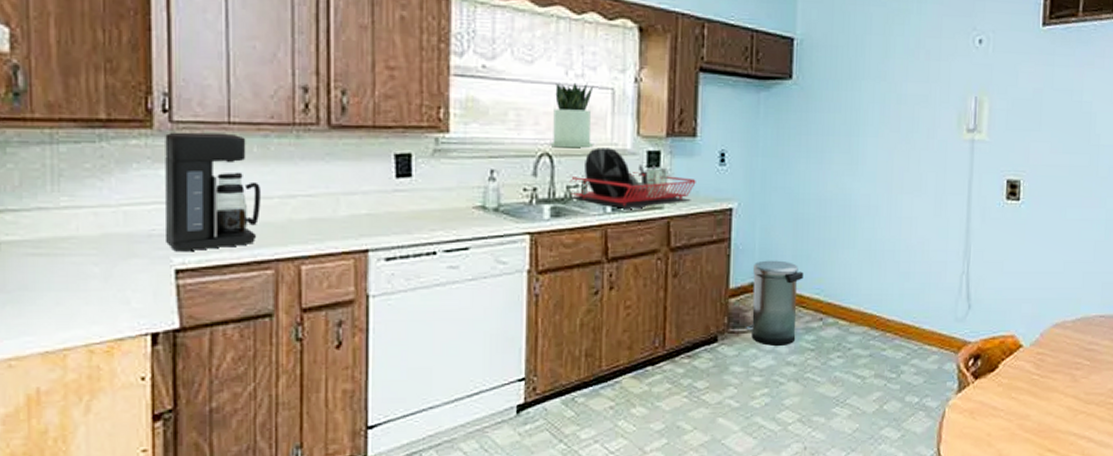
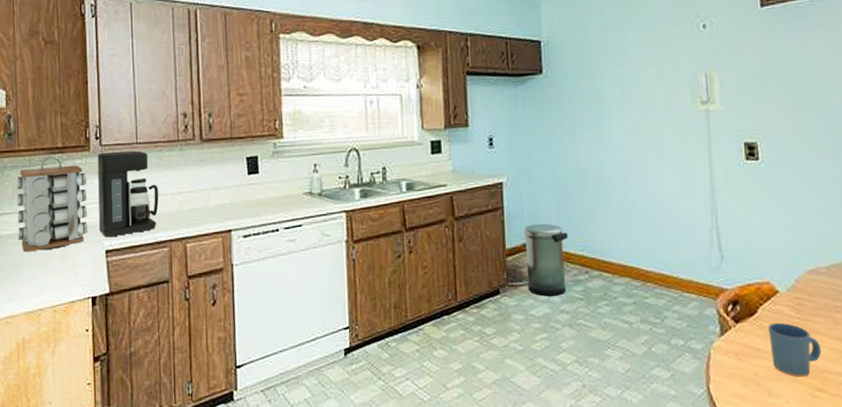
spice rack: none [27,131,147,268] -> present [16,156,88,252]
planter: present [550,82,594,149] -> none [356,92,390,144]
dish rack: present [569,147,696,209] -> none [372,141,471,188]
mug: none [1007,379,1057,437] -> present [768,322,822,377]

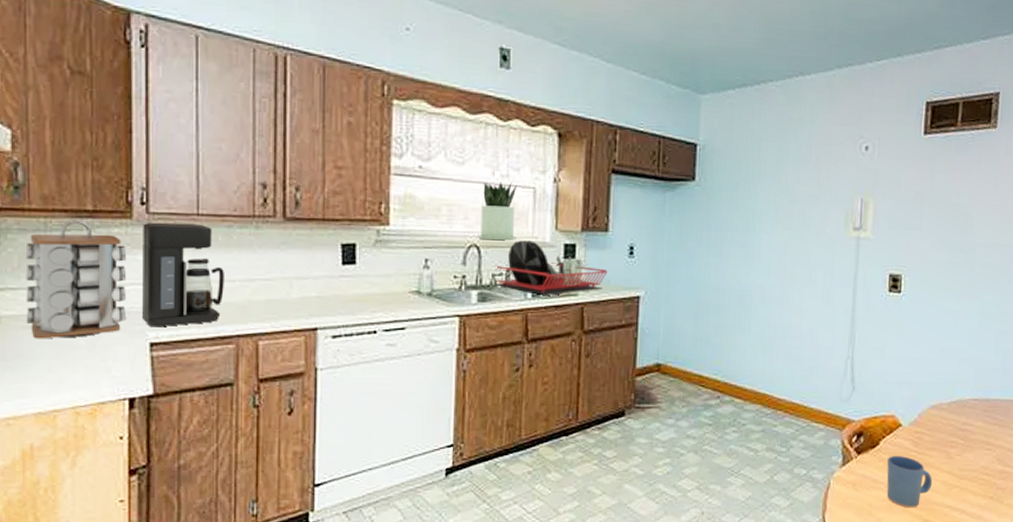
planter: none [356,92,390,144] -> present [478,181,518,241]
dish rack: none [372,141,471,188] -> present [494,240,607,295]
pedal bin: present [523,223,568,296] -> none [651,343,703,420]

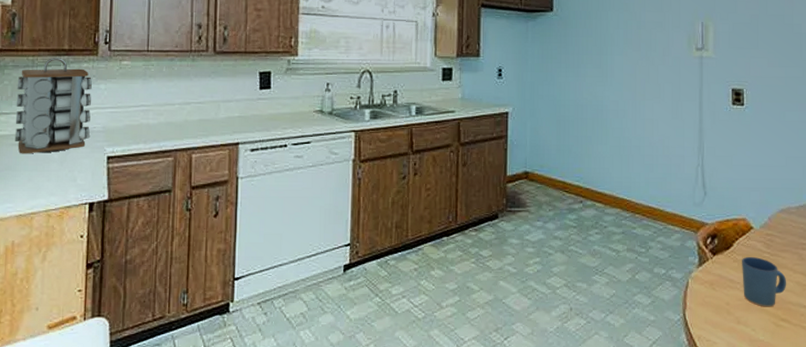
coffee maker: present [141,222,224,327] -> none [101,58,167,144]
planter: present [478,181,518,241] -> none [370,17,403,67]
dish rack: present [494,240,607,295] -> none [384,66,480,112]

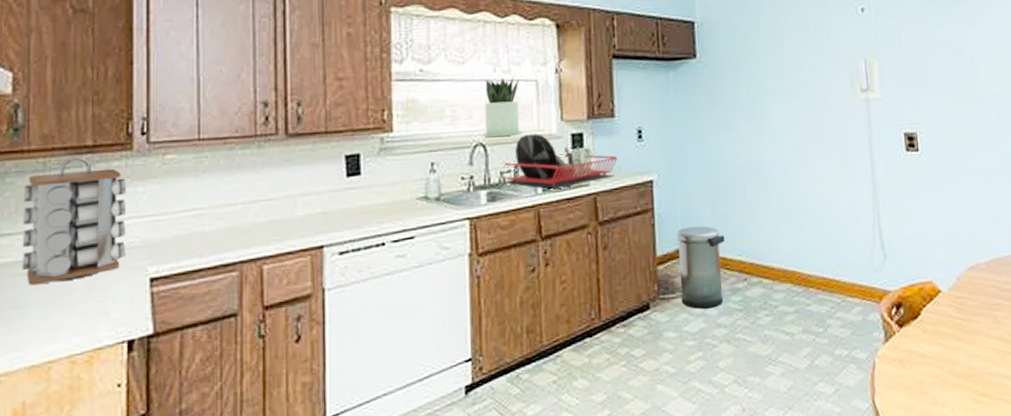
planter: none [370,17,403,67] -> present [483,77,523,138]
dish rack: none [384,66,480,112] -> present [502,134,618,189]
pedal bin: none [521,153,566,223] -> present [675,225,725,309]
mug: present [742,256,787,307] -> none [932,324,984,382]

